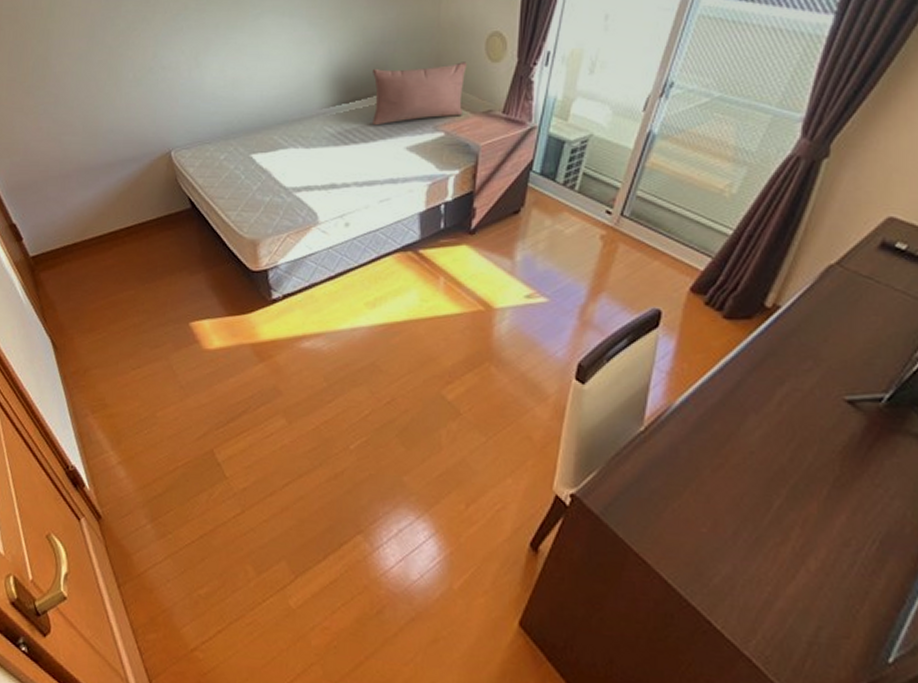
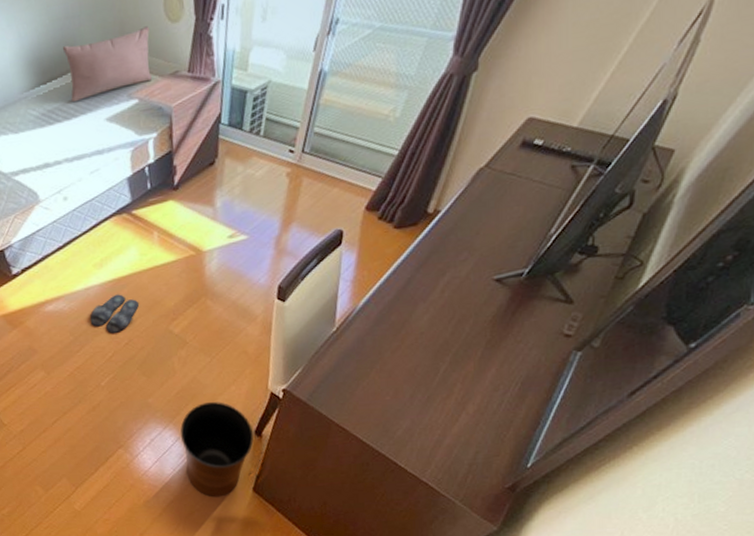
slippers: none [350,342,410,388] -> present [90,294,139,333]
waste bin: none [435,493,527,626] -> present [180,401,254,498]

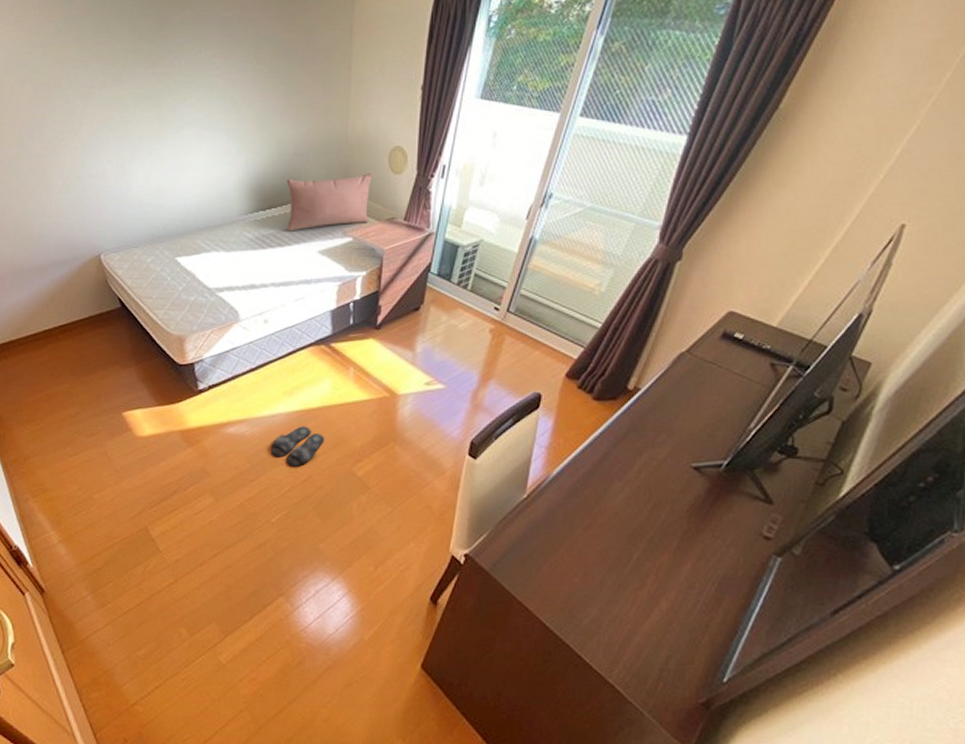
waste bin: present [180,401,254,498] -> none [348,556,428,670]

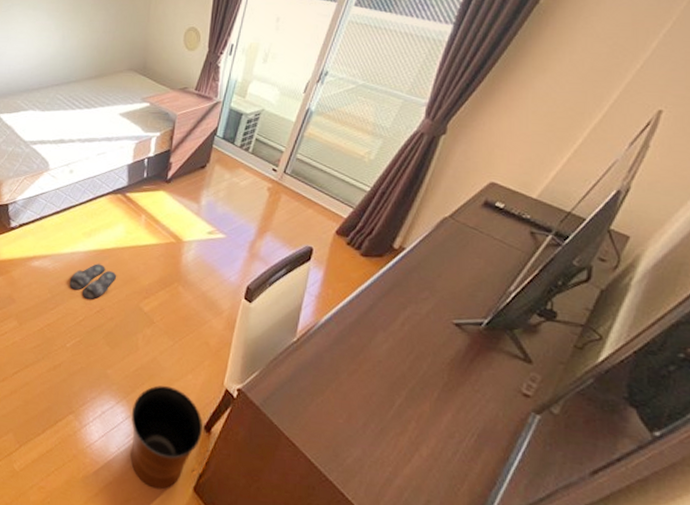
pillow: present [286,173,372,232] -> none [94,49,169,96]
waste bin: none [348,556,428,670] -> present [130,385,203,490]

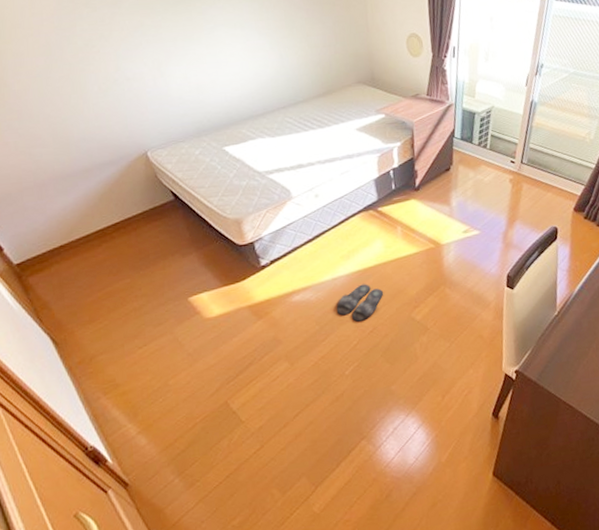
waste bin: present [130,385,203,490] -> none [422,385,491,486]

